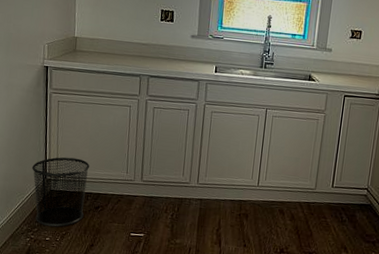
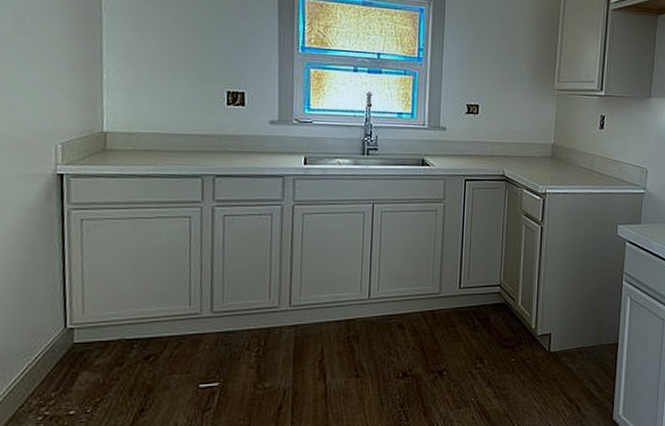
waste bin: present [32,157,90,227] -> none [43,294,135,394]

